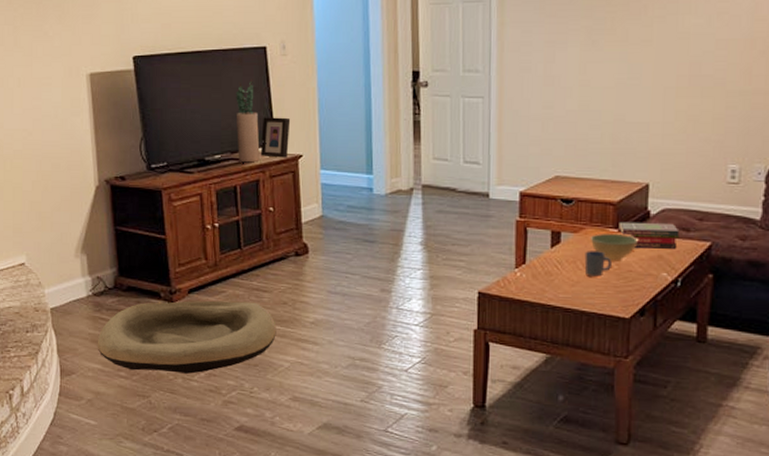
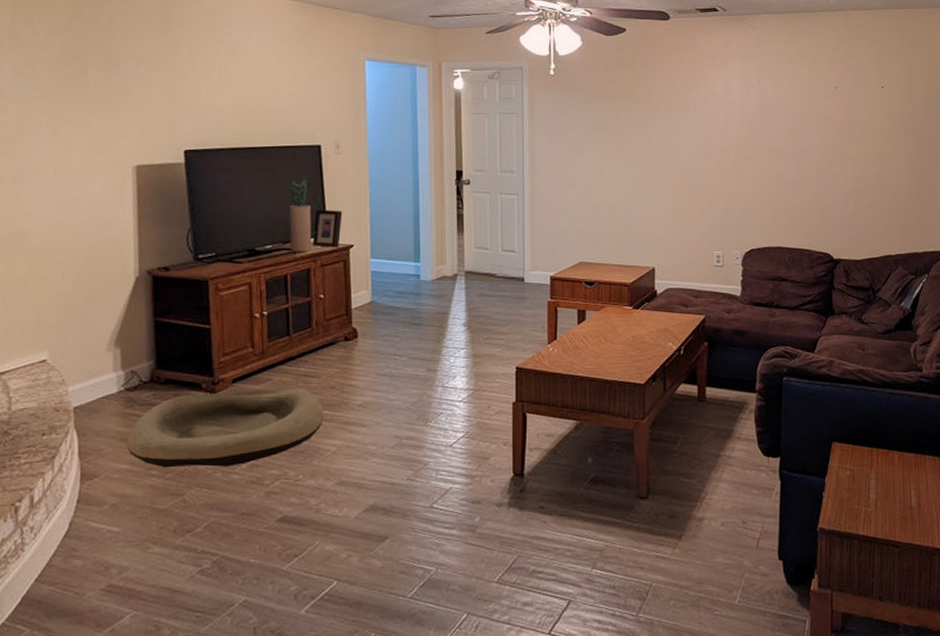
mug: present [584,251,611,277] -> none [606,326,628,349]
bowl: present [590,234,638,263] -> none [609,311,648,336]
books: present [619,221,680,250] -> none [632,300,680,323]

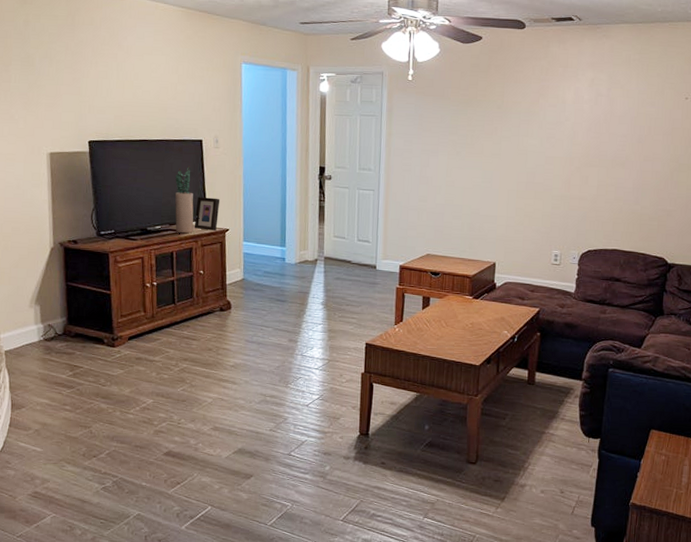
dog bed: present [126,388,324,468] -> none [46,346,202,408]

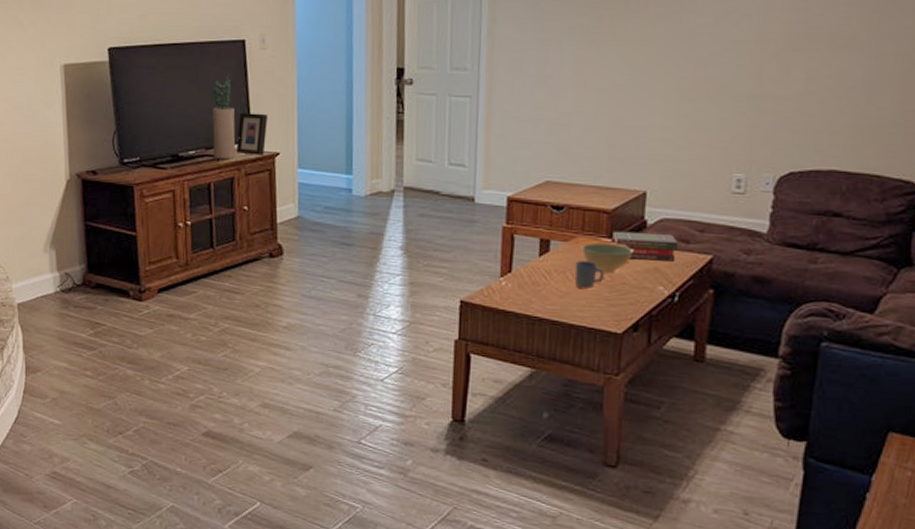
mug: none [447,312,467,333] -> present [574,261,604,289]
bowl: none [451,300,487,323] -> present [581,243,633,275]
books: none [473,291,517,314] -> present [612,231,679,263]

